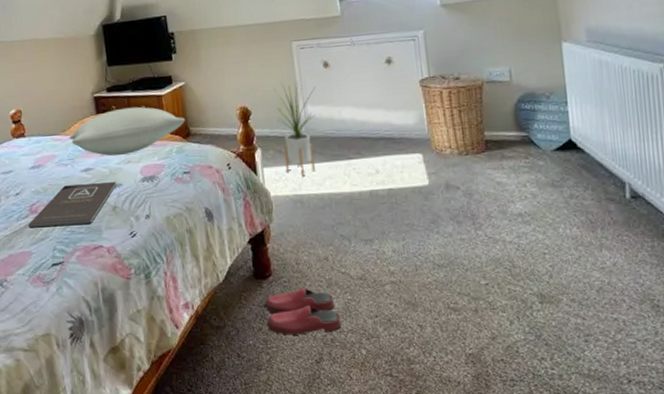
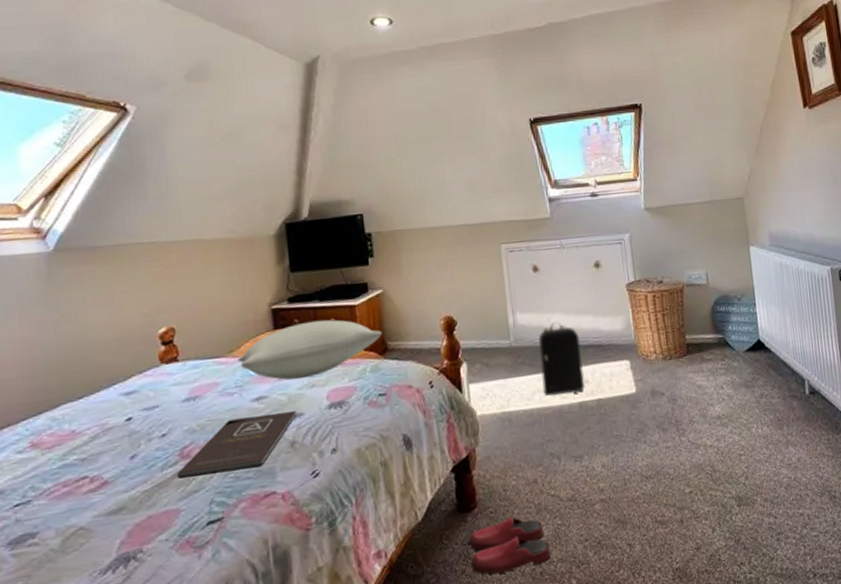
house plant: present [274,81,316,177] -> none [481,286,525,392]
backpack: none [329,115,375,182] -> present [538,322,585,396]

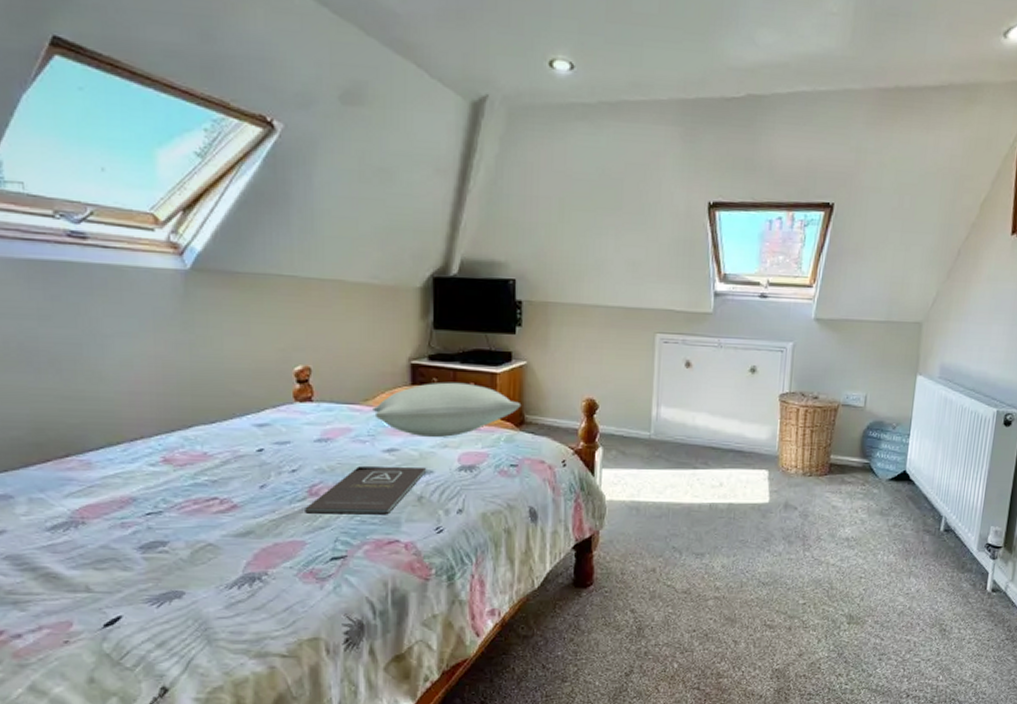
slippers: present [469,516,551,575] -> none [580,598,658,647]
backpack: present [538,322,585,396] -> none [676,421,722,493]

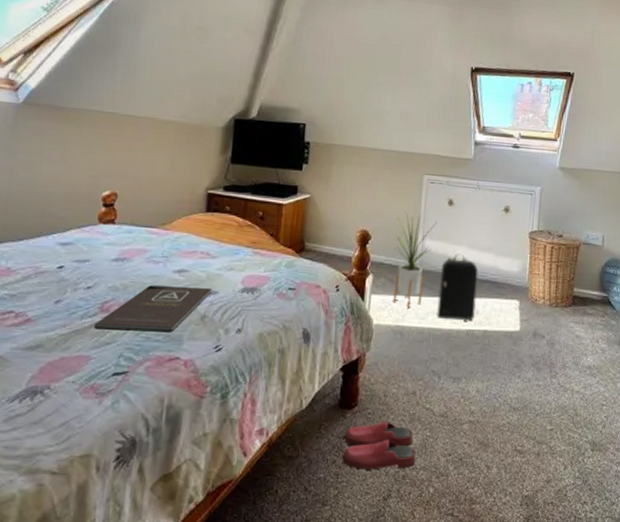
pillow: present [373,382,522,437] -> none [168,210,303,261]
slippers: none [580,598,658,647] -> present [342,420,416,470]
house plant: none [626,375,673,482] -> present [393,211,437,308]
backpack: none [676,421,722,493] -> present [437,253,479,320]

